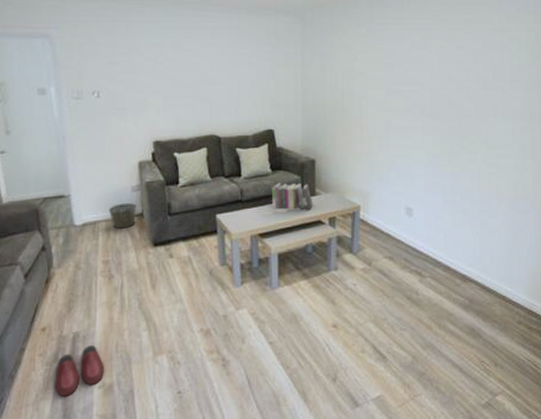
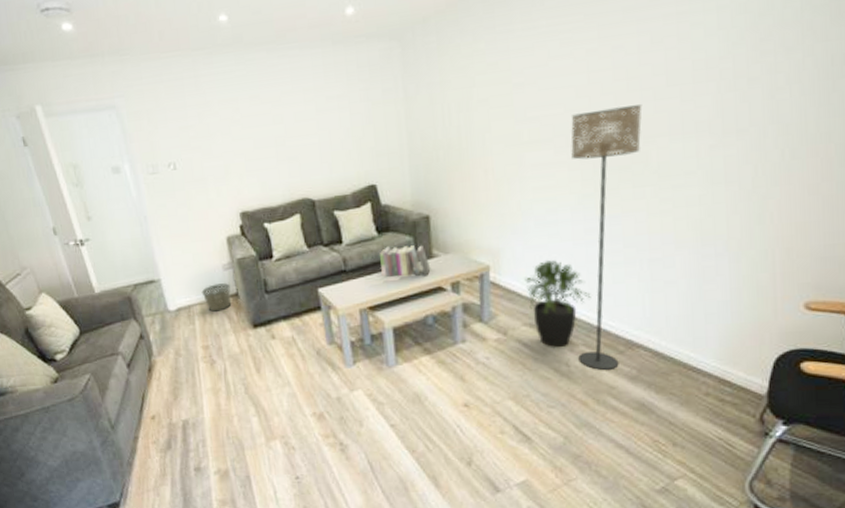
slippers: present [54,345,104,397] -> none [170,432,218,482]
potted plant: none [387,205,437,279] -> present [524,260,592,348]
floor lamp: none [425,91,476,299] -> present [571,104,642,370]

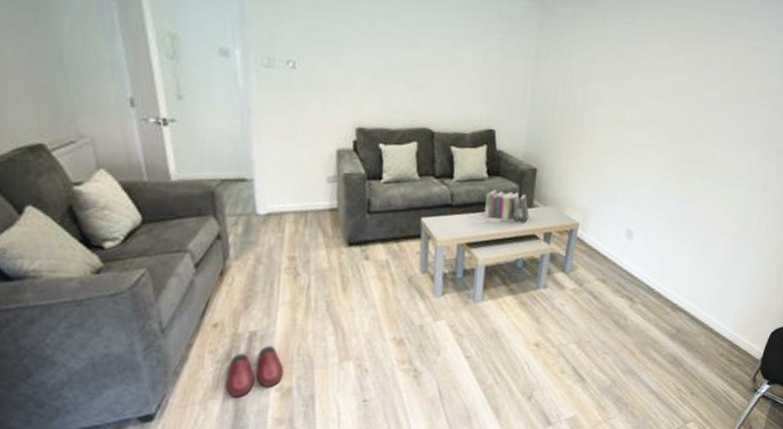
slippers: none [170,432,218,482] -> present [225,346,283,398]
basket: present [201,283,232,312] -> none [298,195,331,224]
potted plant: present [524,260,592,348] -> none [604,227,654,303]
floor lamp: present [571,104,642,370] -> none [634,108,718,327]

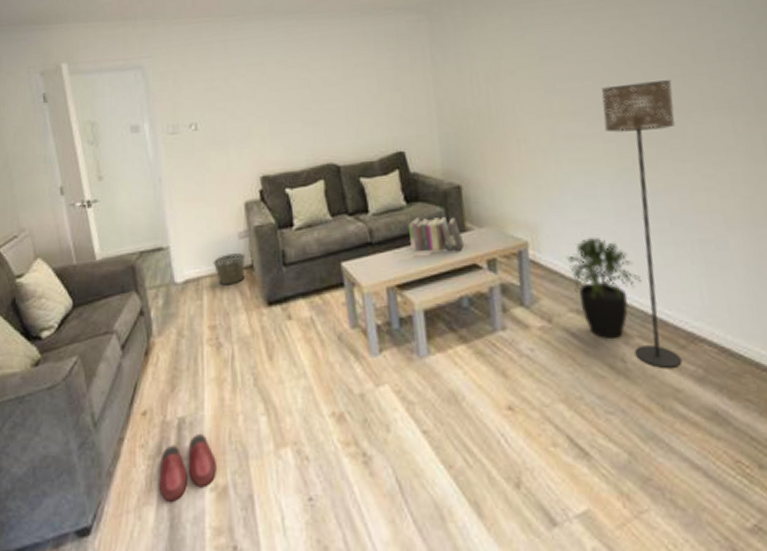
basket: none [298,195,331,224] -> present [213,253,245,286]
potted plant: none [604,227,654,303] -> present [566,238,642,340]
floor lamp: none [634,108,718,327] -> present [601,80,682,368]

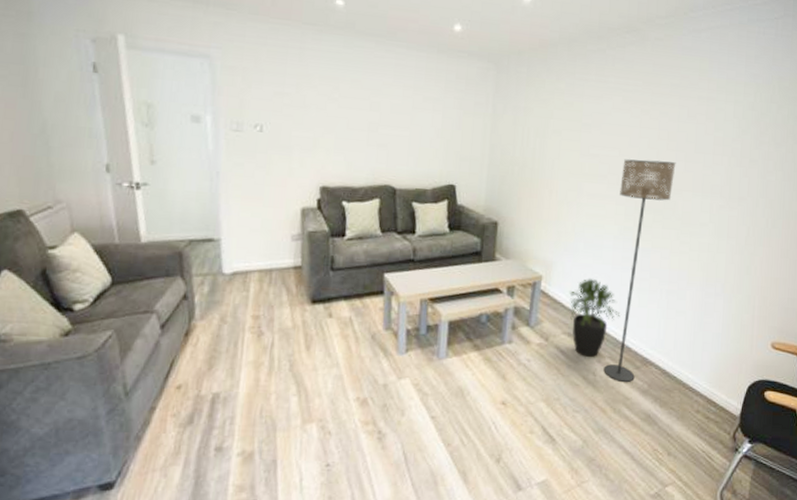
slippers: present [158,434,216,501] -> none [186,408,246,463]
basket: present [213,253,245,286] -> none [263,253,295,282]
books: present [408,216,464,252] -> none [446,243,492,277]

